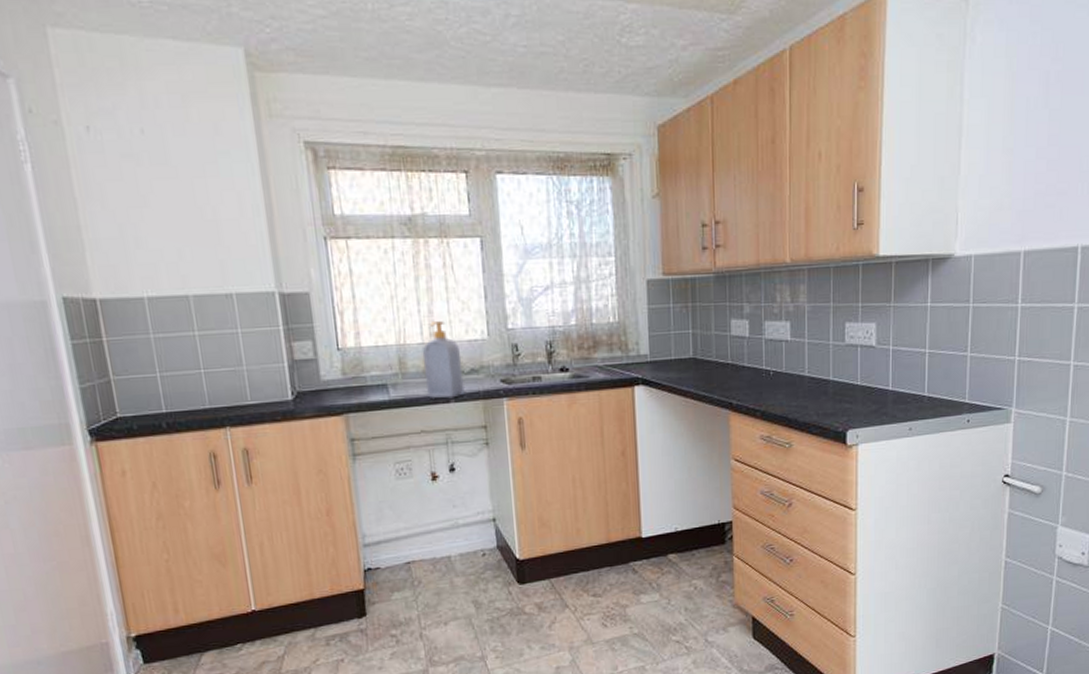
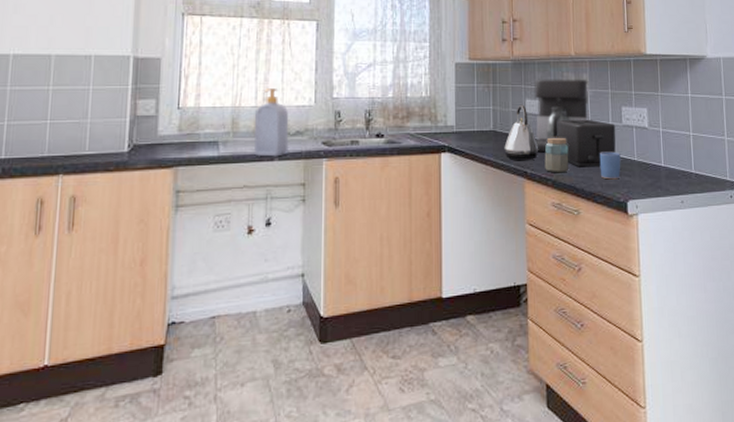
kettle: none [706,325,746,391] -> present [504,104,539,161]
coffee maker: none [740,291,807,380] -> present [534,79,589,152]
peanut butter: none [752,362,781,403] -> present [544,137,569,173]
toaster: none [767,339,837,396] -> present [557,119,616,168]
mug: none [816,375,841,408] -> present [599,151,621,180]

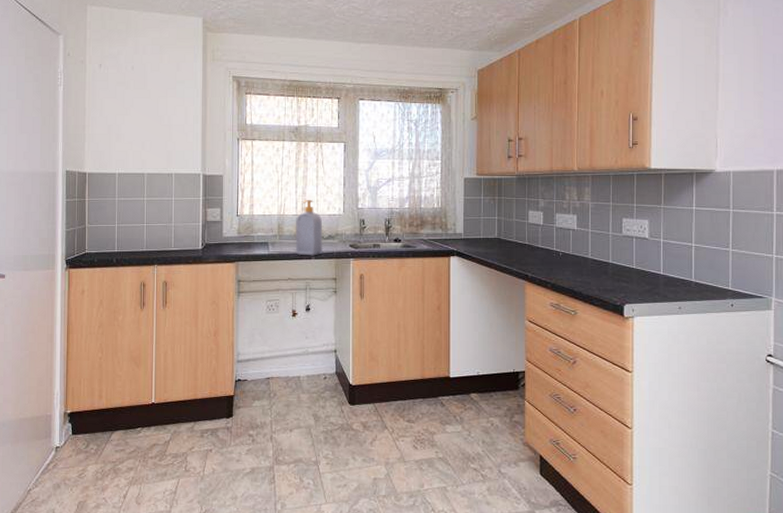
kettle: present [504,104,539,161] -> none [507,215,540,266]
coffee maker: present [534,79,589,152] -> none [536,192,591,258]
peanut butter: present [544,137,569,173] -> none [545,245,568,277]
toaster: present [557,119,616,168] -> none [558,229,616,273]
mug: present [599,151,621,180] -> none [598,259,619,285]

